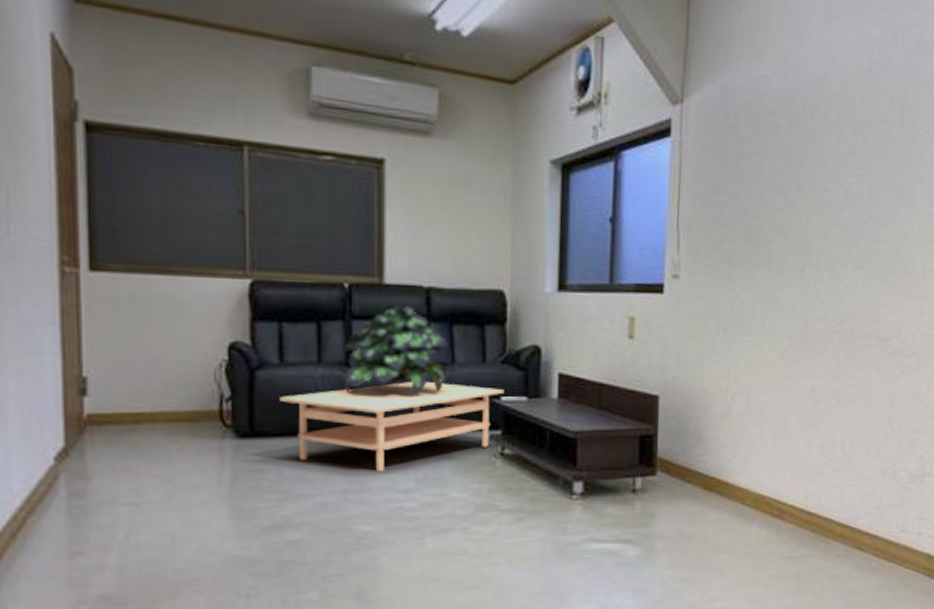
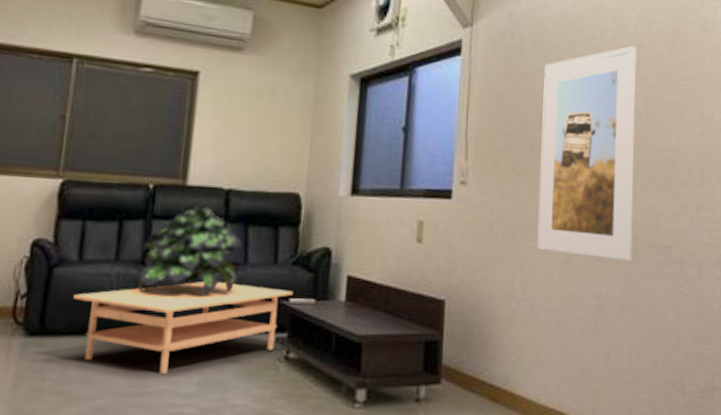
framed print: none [752,123,862,354] -> present [537,45,637,262]

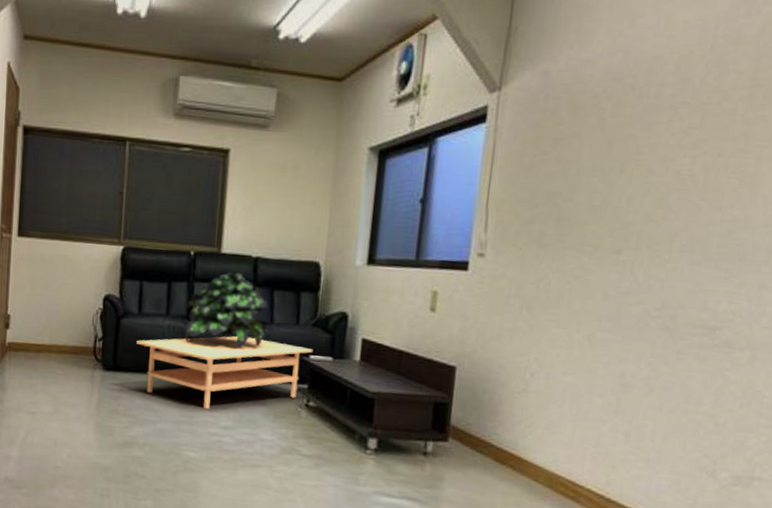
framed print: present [537,45,637,262] -> none [557,102,701,341]

